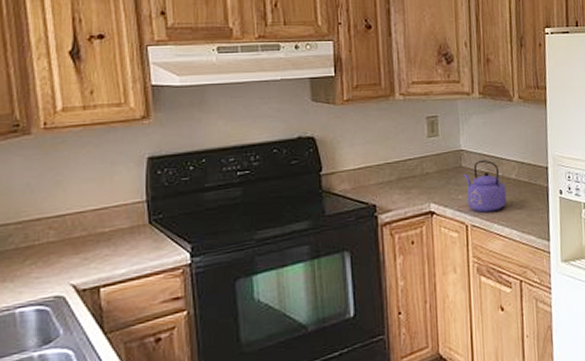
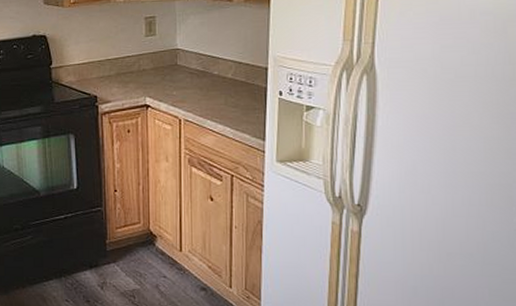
kettle: present [464,160,507,213] -> none [179,59,222,109]

